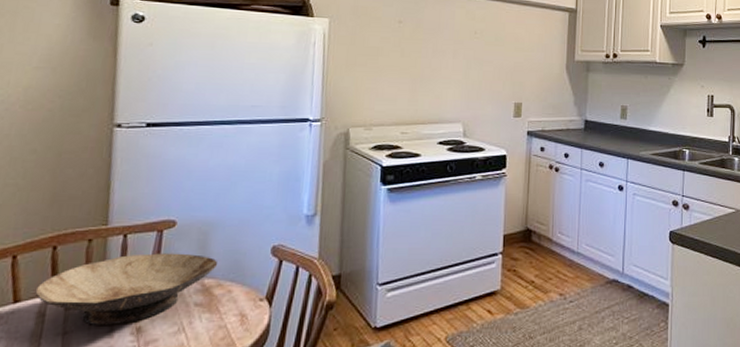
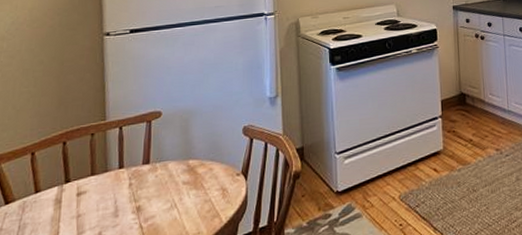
bowl: present [35,253,218,327] -> none [52,139,199,208]

